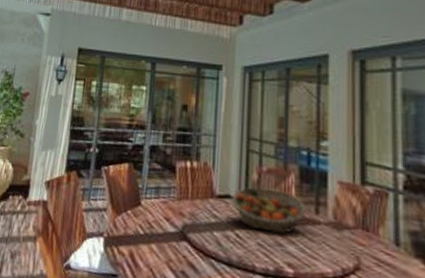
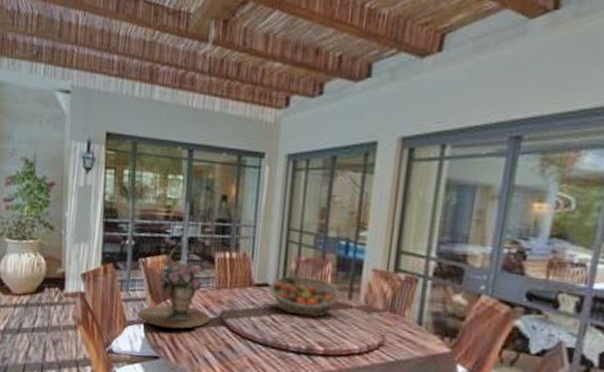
flower arrangement: none [97,146,172,243] -> present [137,238,211,329]

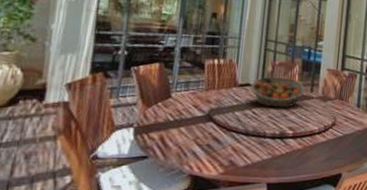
flower arrangement: present [137,238,211,329] -> none [127,48,199,128]

